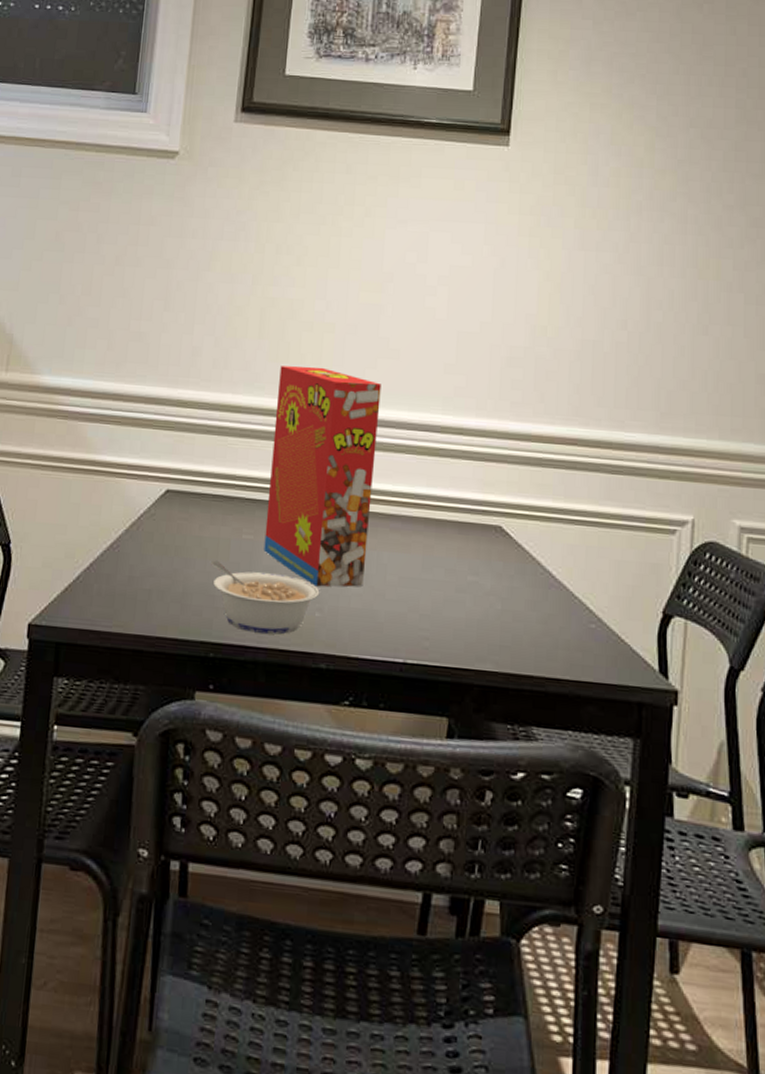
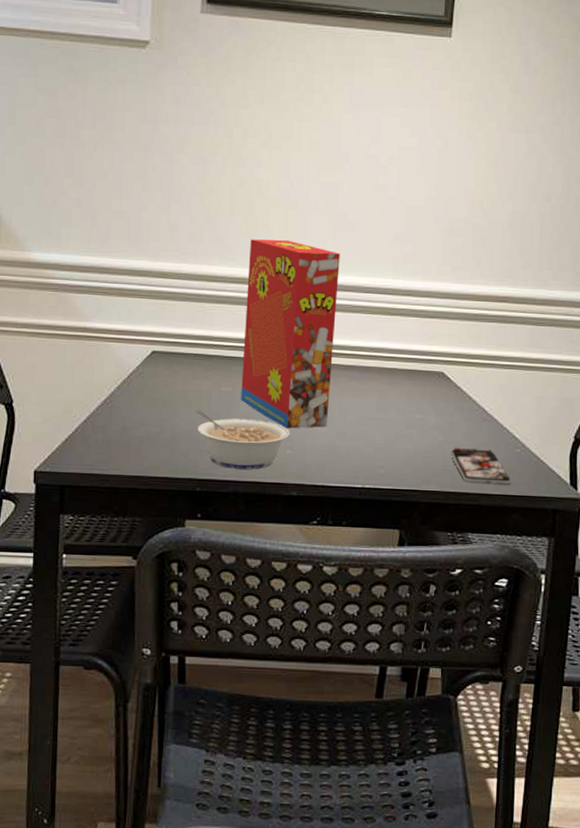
smartphone: none [510,618,586,669] -> present [451,447,512,485]

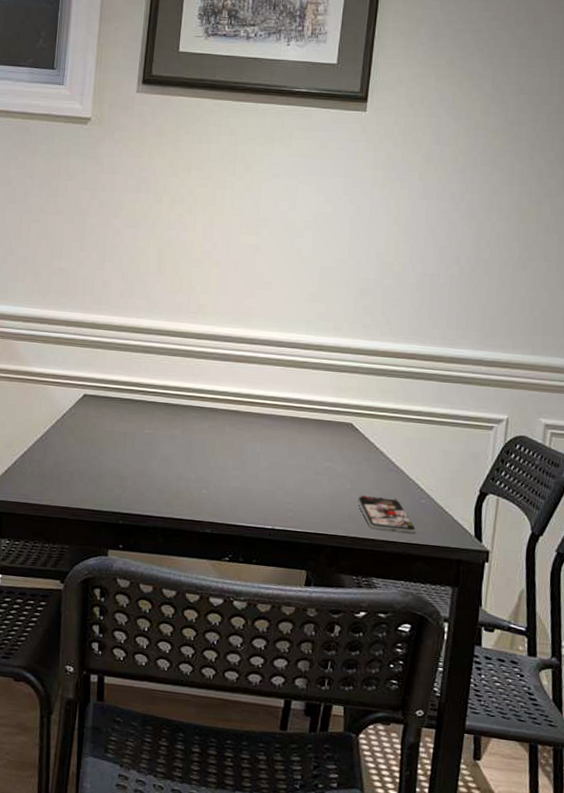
legume: present [195,410,290,470] -> none [120,449,206,507]
cereal box: present [241,239,340,429] -> none [162,295,257,471]

